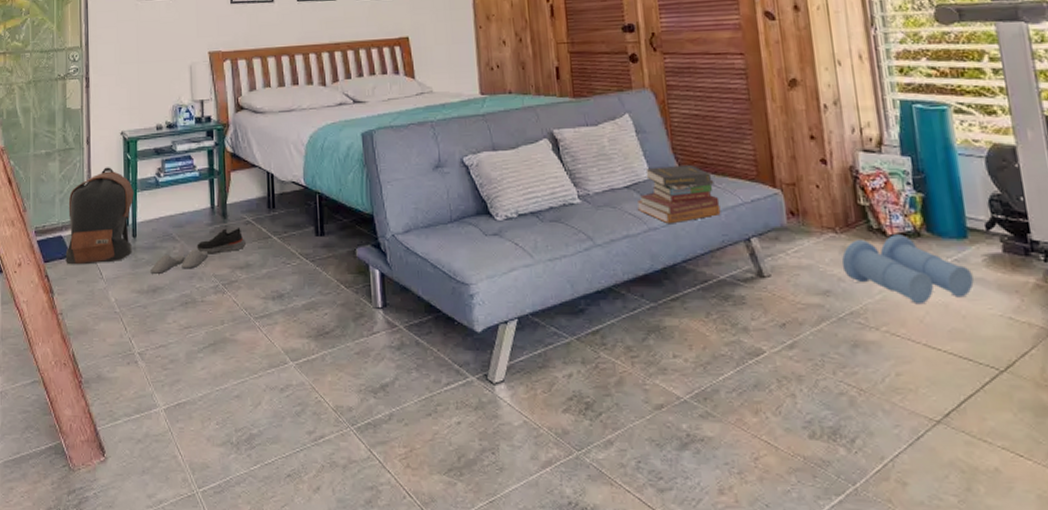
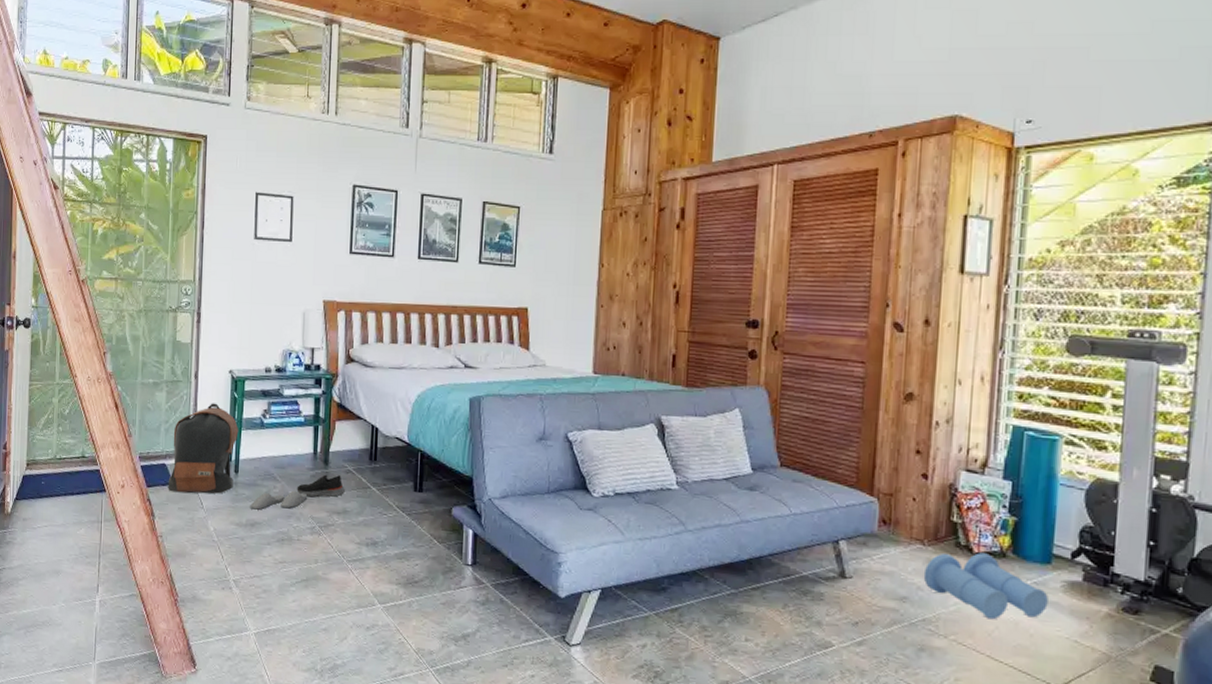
books: present [637,164,721,224] -> none [734,463,815,519]

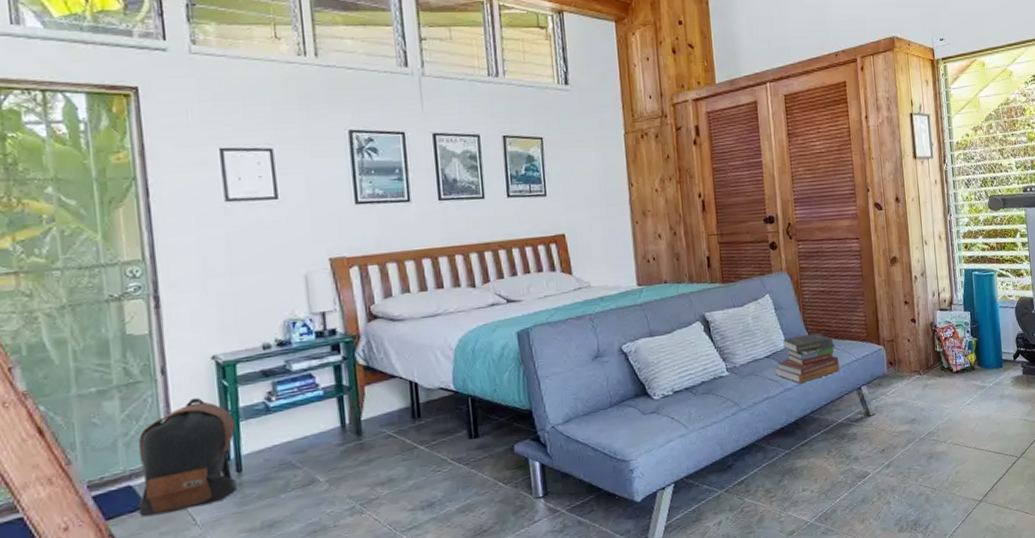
slippers: present [250,490,307,510] -> none [264,472,339,508]
shoe: present [297,474,346,498] -> none [324,443,388,476]
books: none [734,463,815,519] -> present [776,332,840,384]
dumbbells: present [923,552,1048,620] -> none [923,370,1005,420]

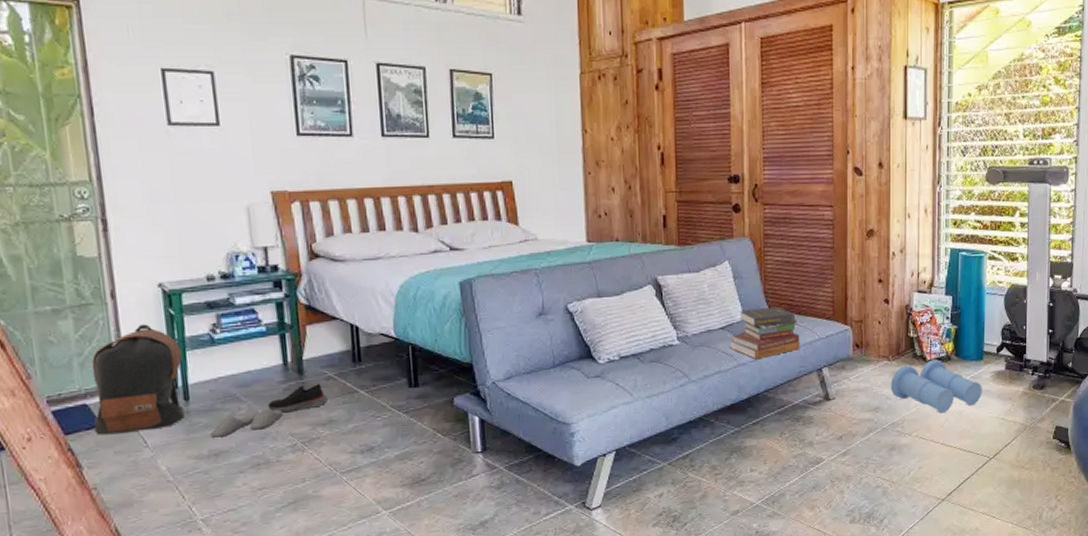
slippers: none [264,472,339,508] -> present [210,408,282,438]
shoe: none [324,443,388,476] -> present [267,384,329,413]
dumbbells: none [923,370,1005,420] -> present [890,359,982,413]

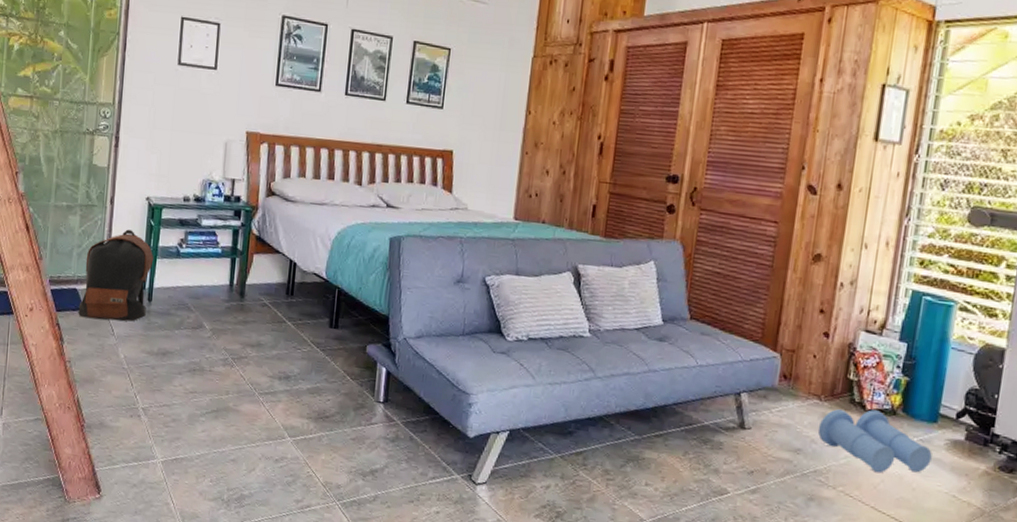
slippers: present [210,408,282,438] -> none [162,321,221,340]
shoe: present [267,384,329,413] -> none [211,307,261,330]
books: present [730,306,800,360] -> none [643,315,721,369]

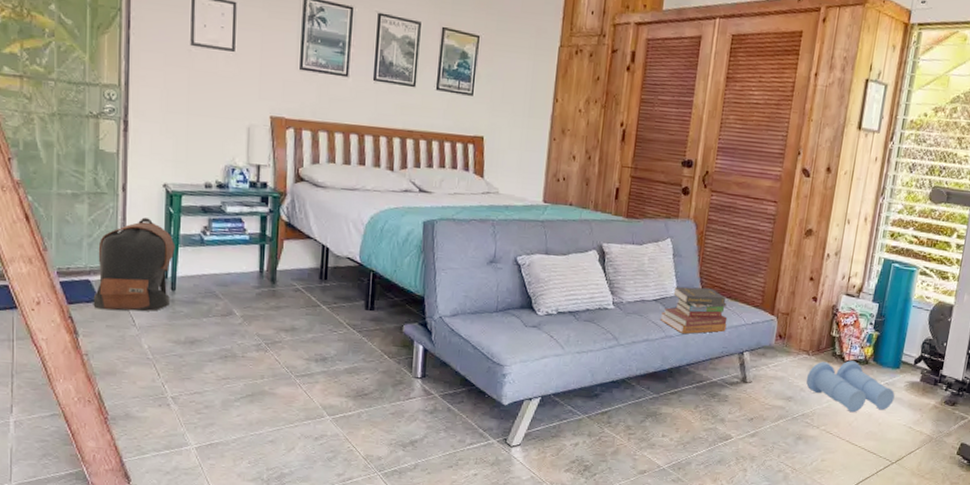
books: none [643,315,721,369] -> present [661,287,728,335]

